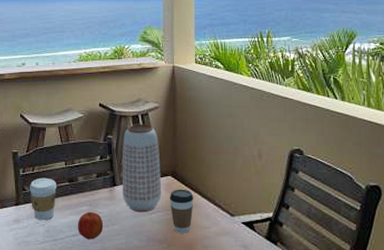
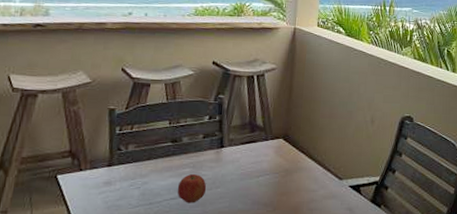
coffee cup: present [29,177,56,221] -> none [125,137,158,183]
vase: present [123,124,162,213] -> none [230,84,273,176]
coffee cup: present [169,189,194,233] -> none [278,152,304,196]

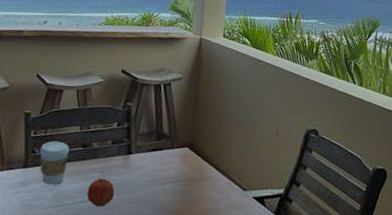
coffee cup: none [125,137,158,183] -> present [39,141,69,185]

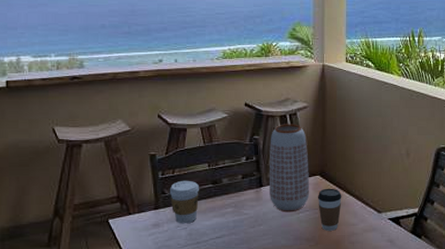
apple: present [86,178,115,207] -> none [222,213,250,241]
vase: none [137,93,179,183] -> present [270,124,310,213]
coffee cup: none [184,161,209,205] -> present [317,188,342,231]

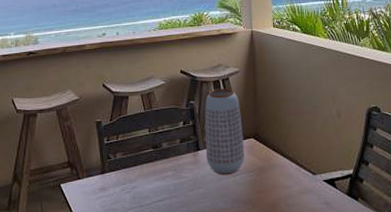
coffee cup: present [169,180,199,224] -> none [114,145,141,188]
coffee cup: present [317,188,342,231] -> none [252,150,276,194]

